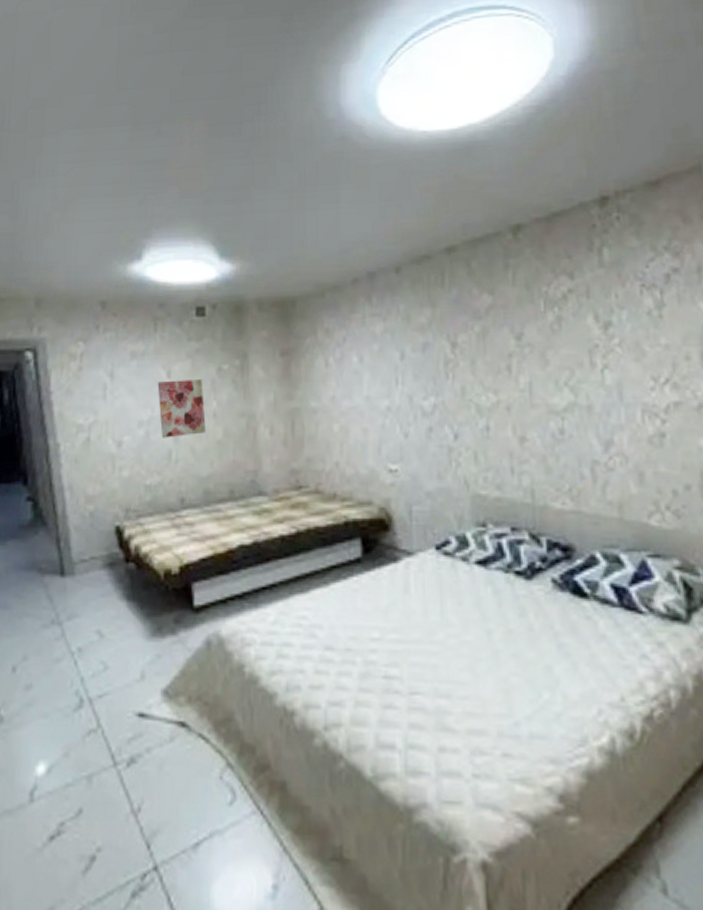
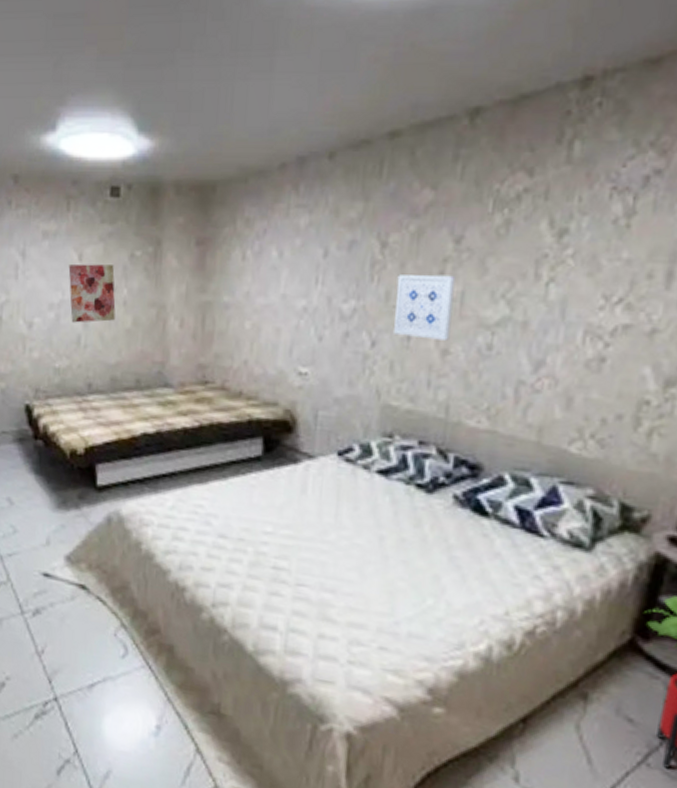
wall art: none [470,368,525,428] -> present [394,274,456,341]

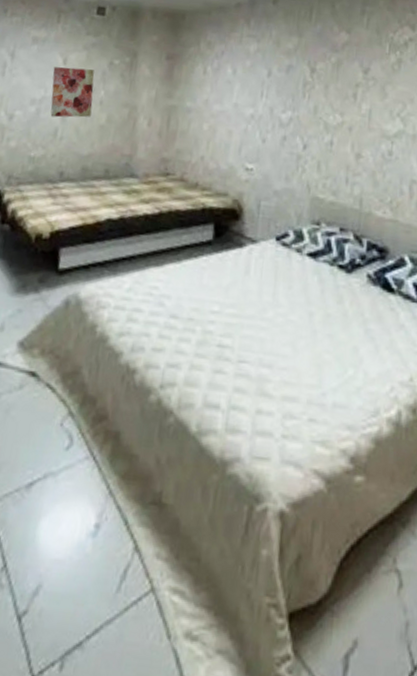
wall art: present [394,274,456,341] -> none [320,94,365,147]

